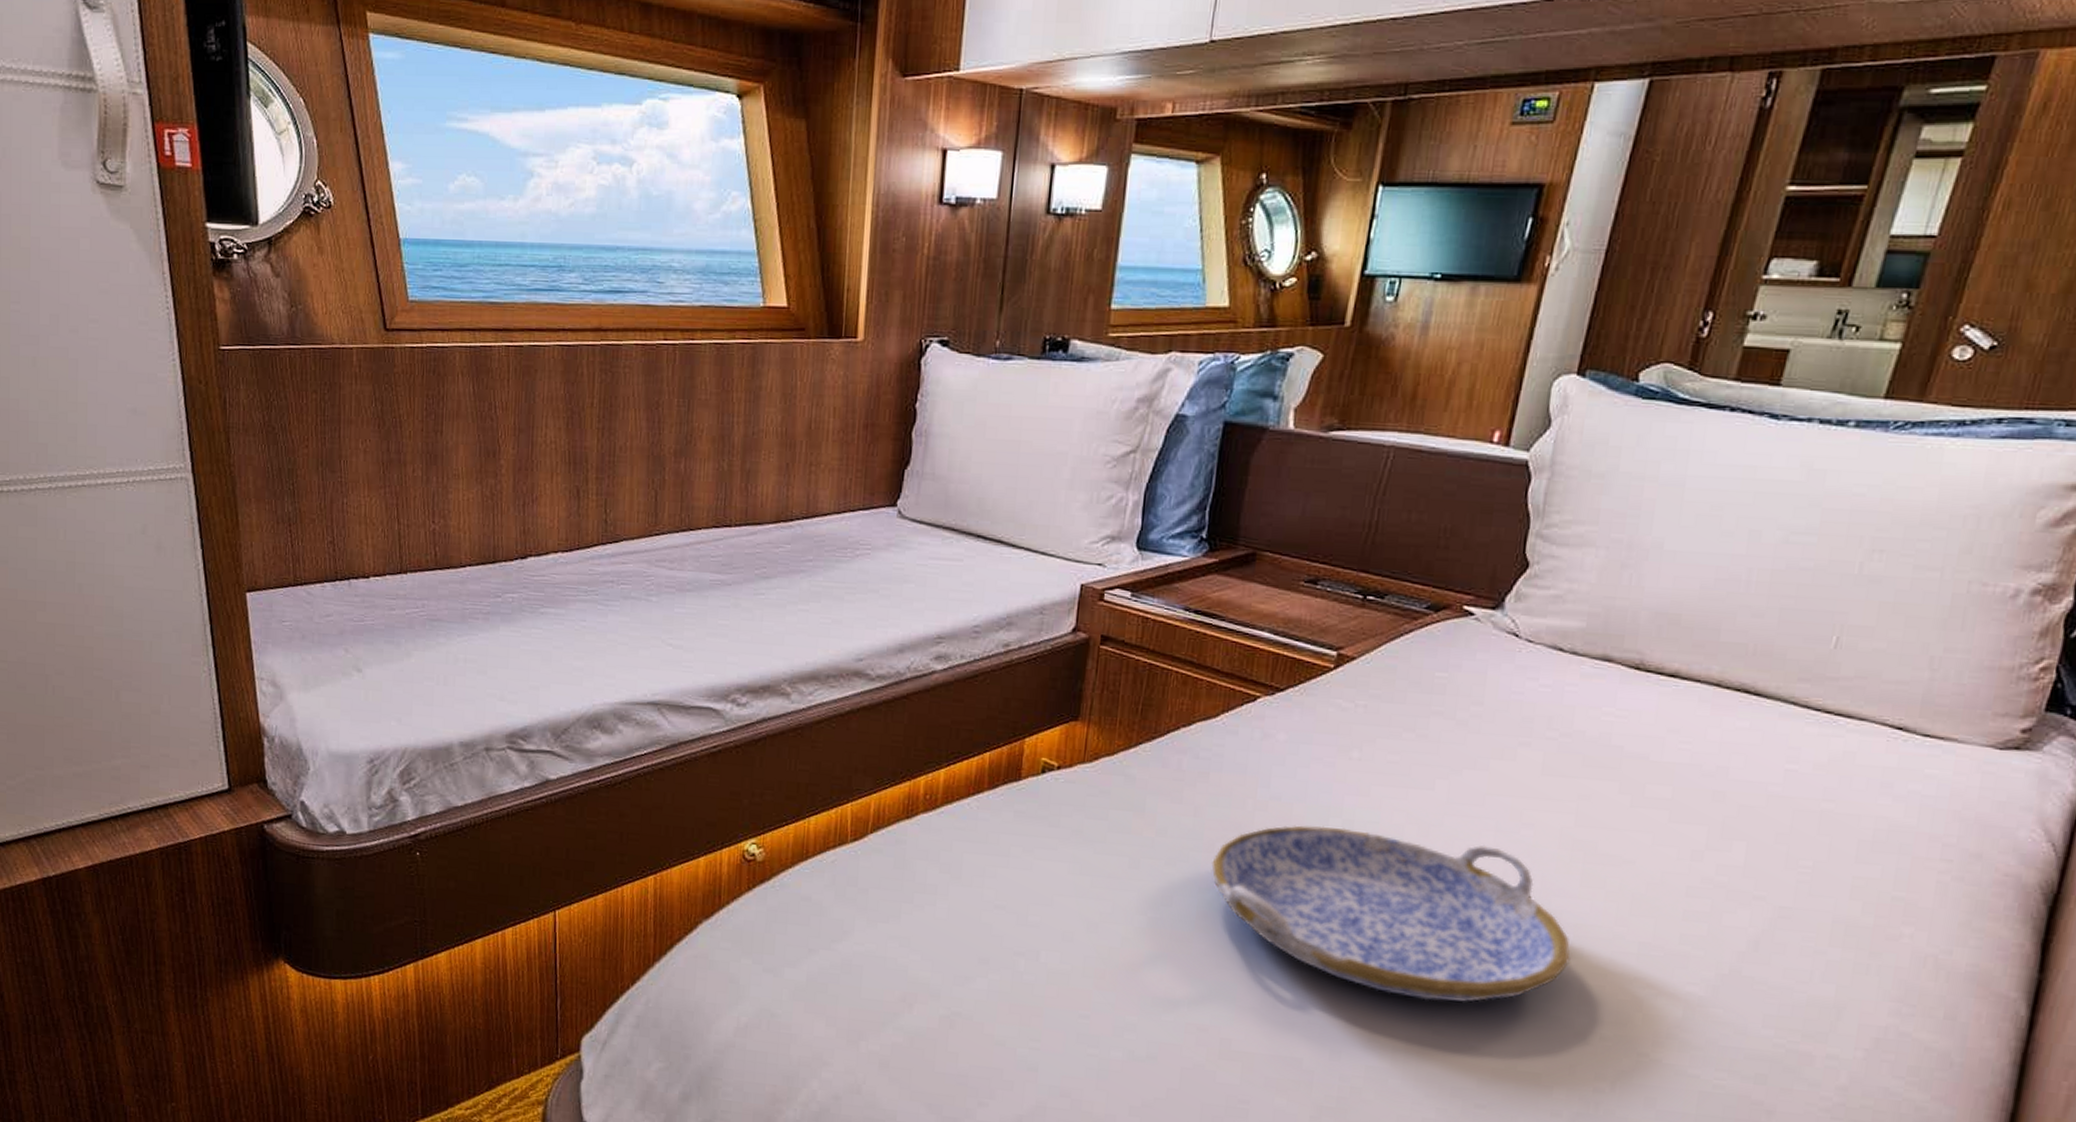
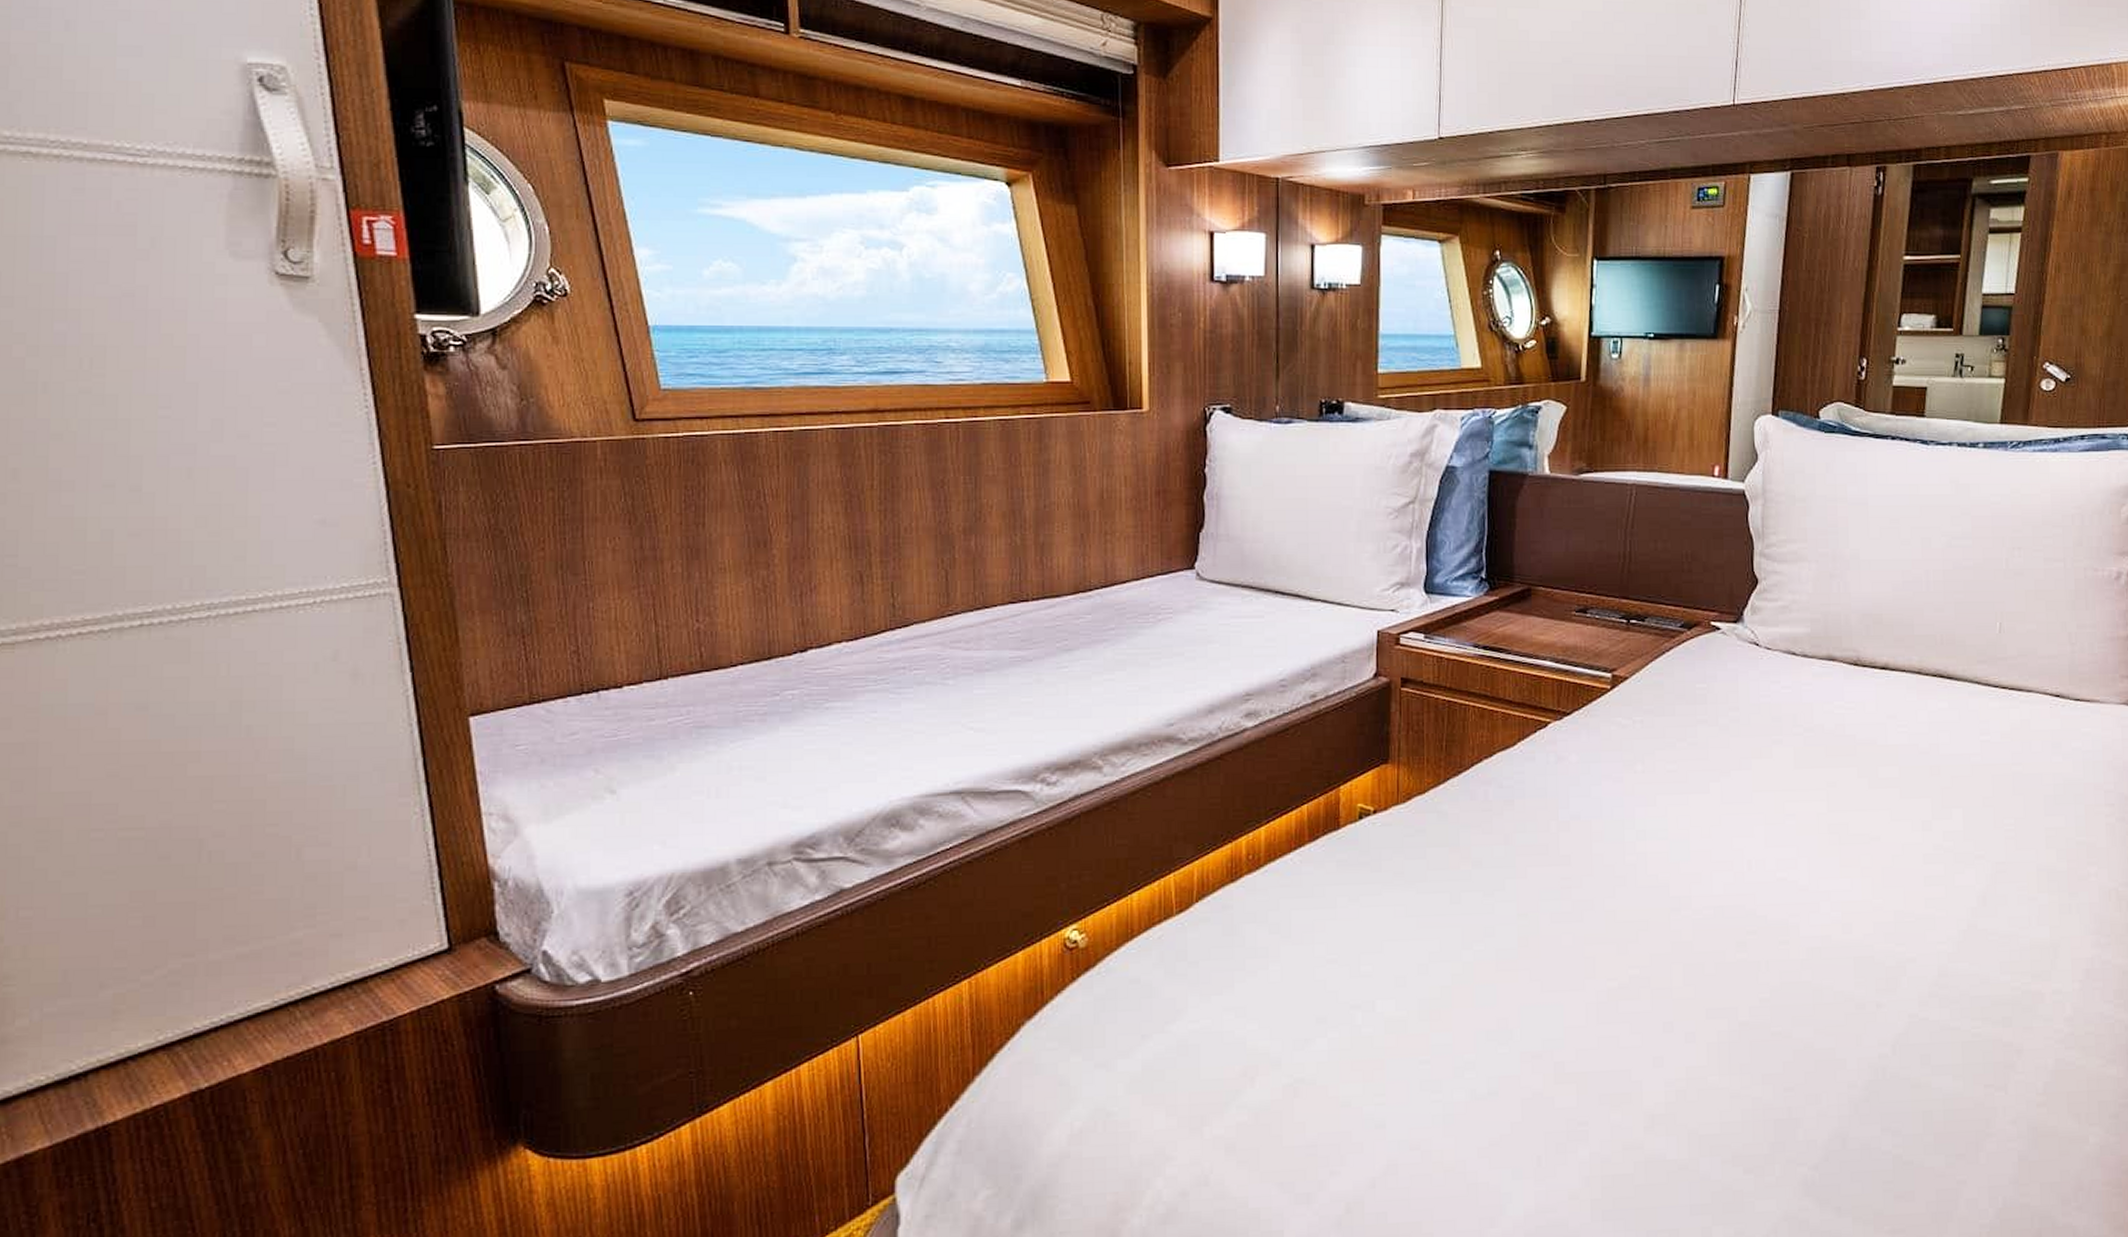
serving tray: present [1211,825,1570,1003] -> none [1526,838,1842,994]

